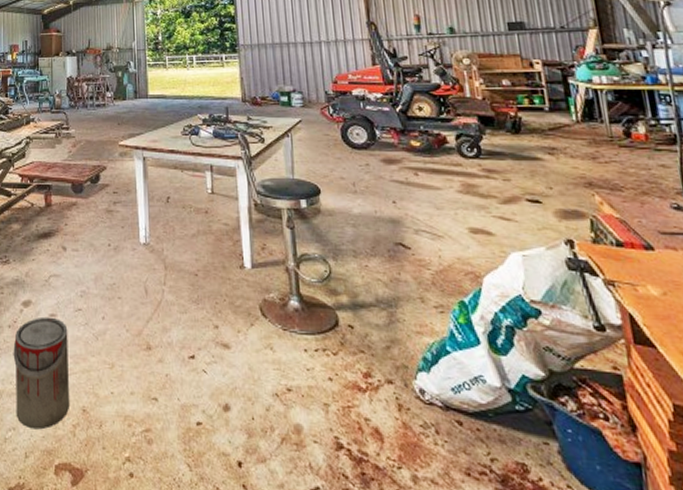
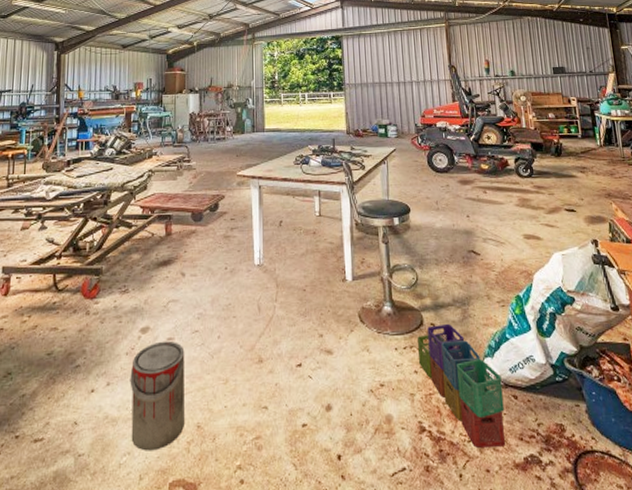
plastic crate: none [332,326,447,480] -> present [418,323,505,448]

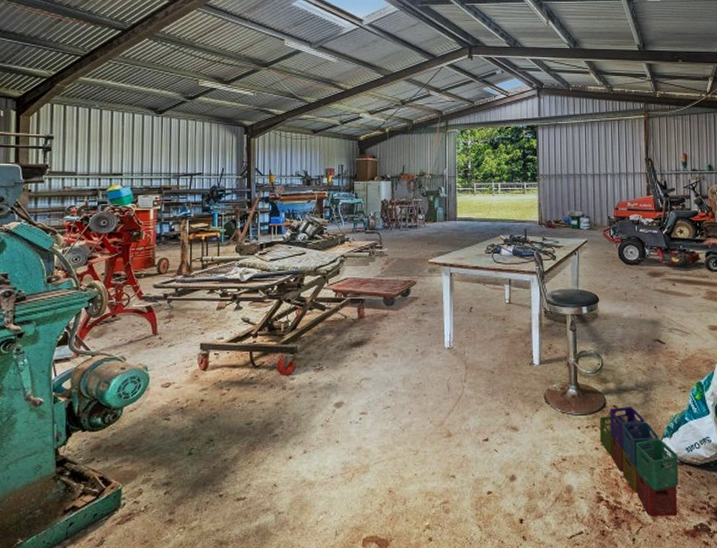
paint can: present [130,340,185,451] -> none [325,415,377,511]

